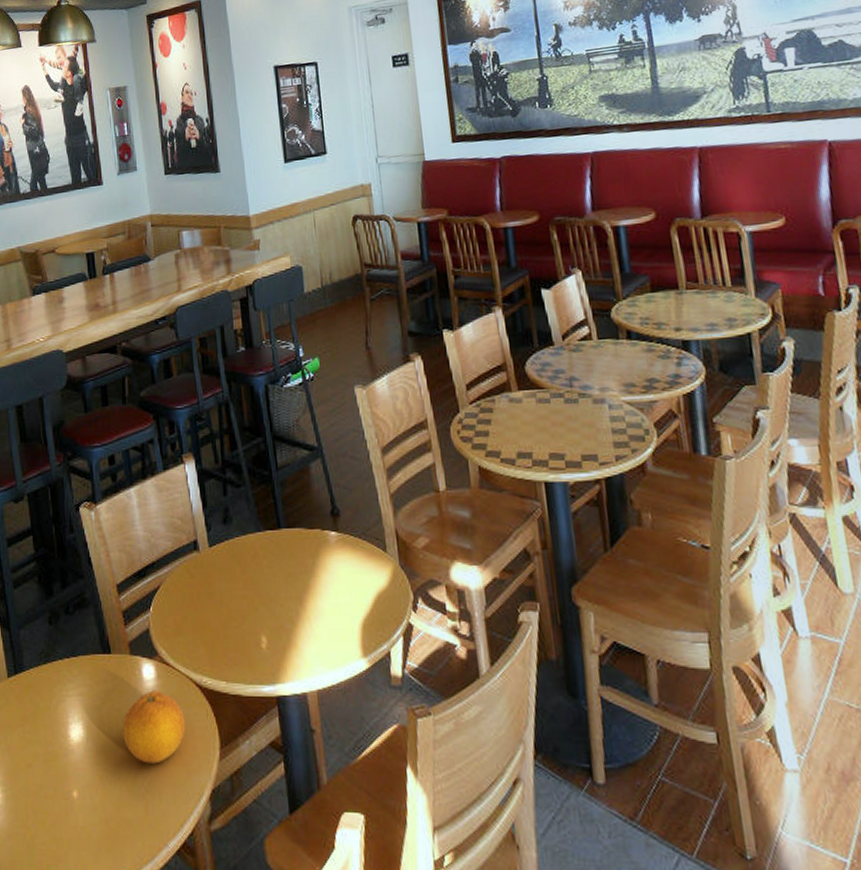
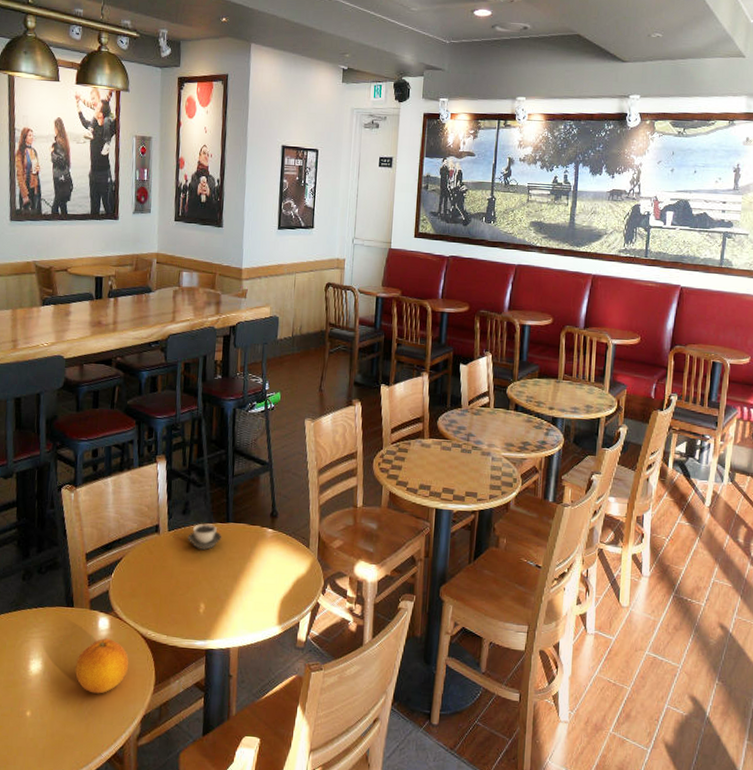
cup: none [234,532,275,568] -> present [188,523,222,551]

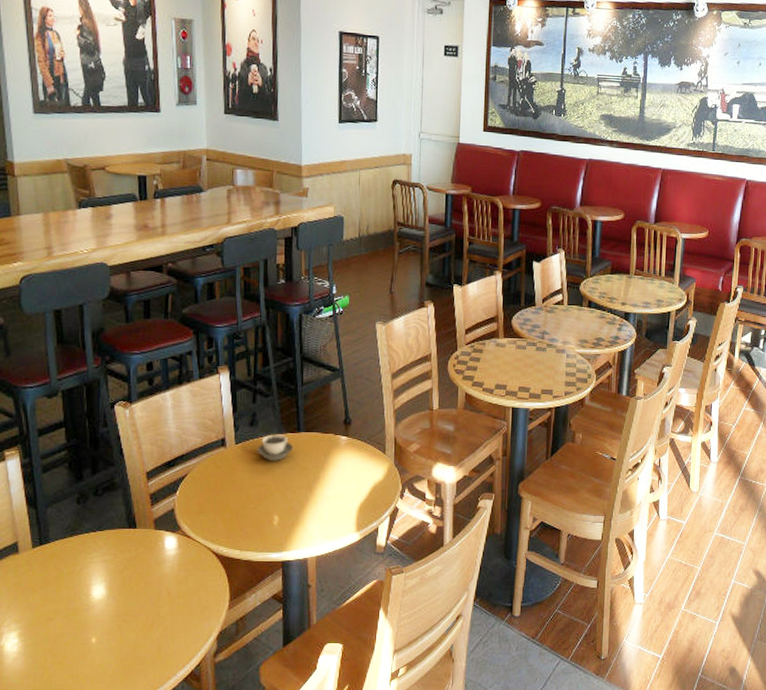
fruit: present [75,638,129,694] -> none [142,557,201,614]

